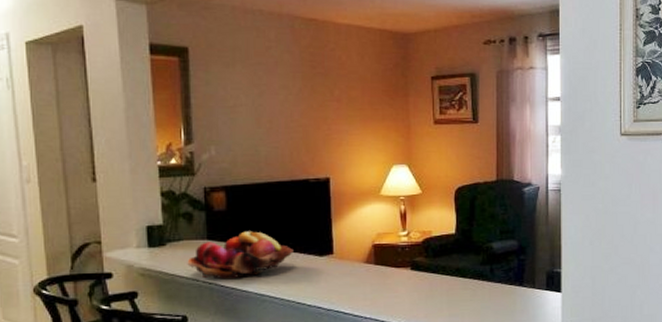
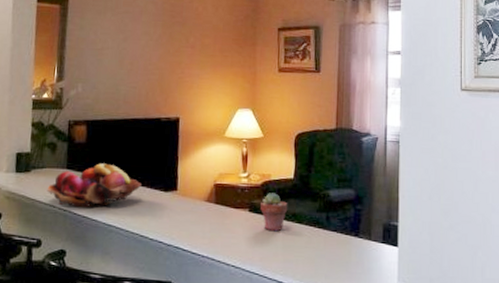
potted succulent: none [423,249,451,288] -> present [260,192,288,232]

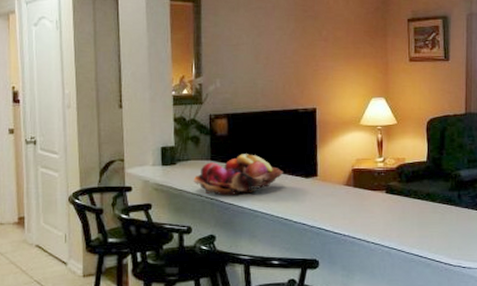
potted succulent: present [260,192,288,232] -> none [396,175,422,210]

